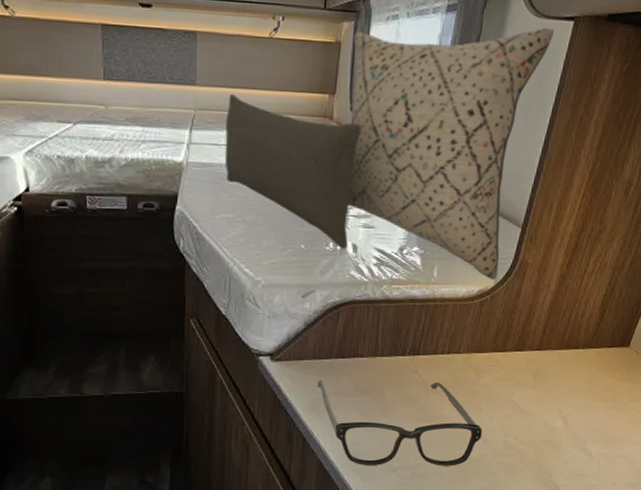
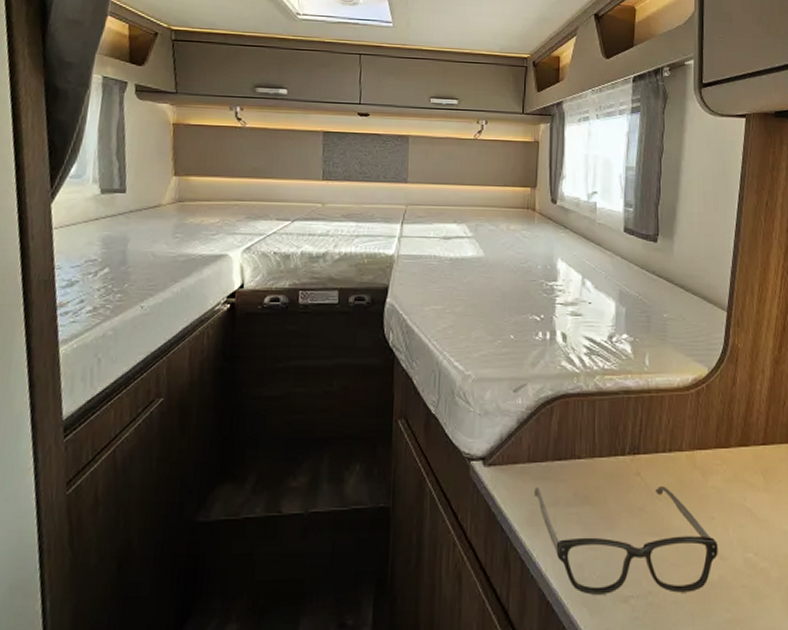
pillow: present [224,94,362,248] -> none [434,190,563,337]
pillow: present [348,27,554,280] -> none [551,124,729,367]

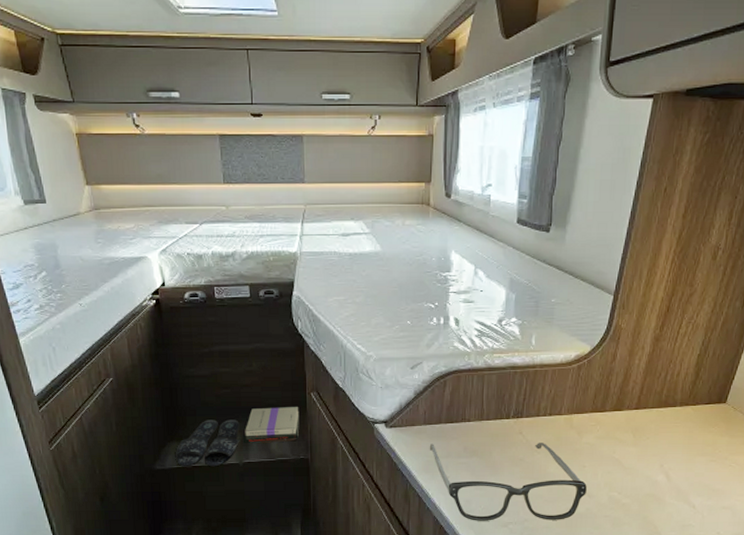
slippers: none [224,454,310,519] -> present [175,419,240,467]
books: none [311,438,383,486] -> present [243,407,300,443]

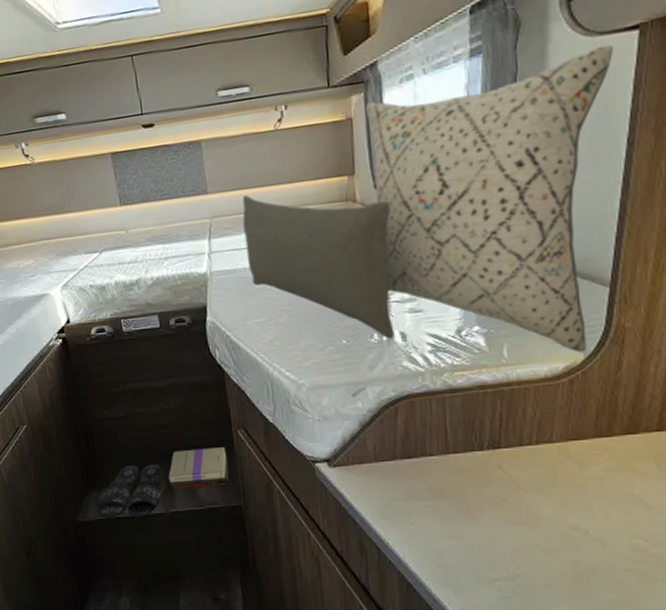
pillow: none [333,189,457,322] -> present [242,195,393,338]
eyeglasses: present [429,443,587,521] -> none [384,478,598,577]
pillow: none [445,106,634,345] -> present [366,44,613,352]

